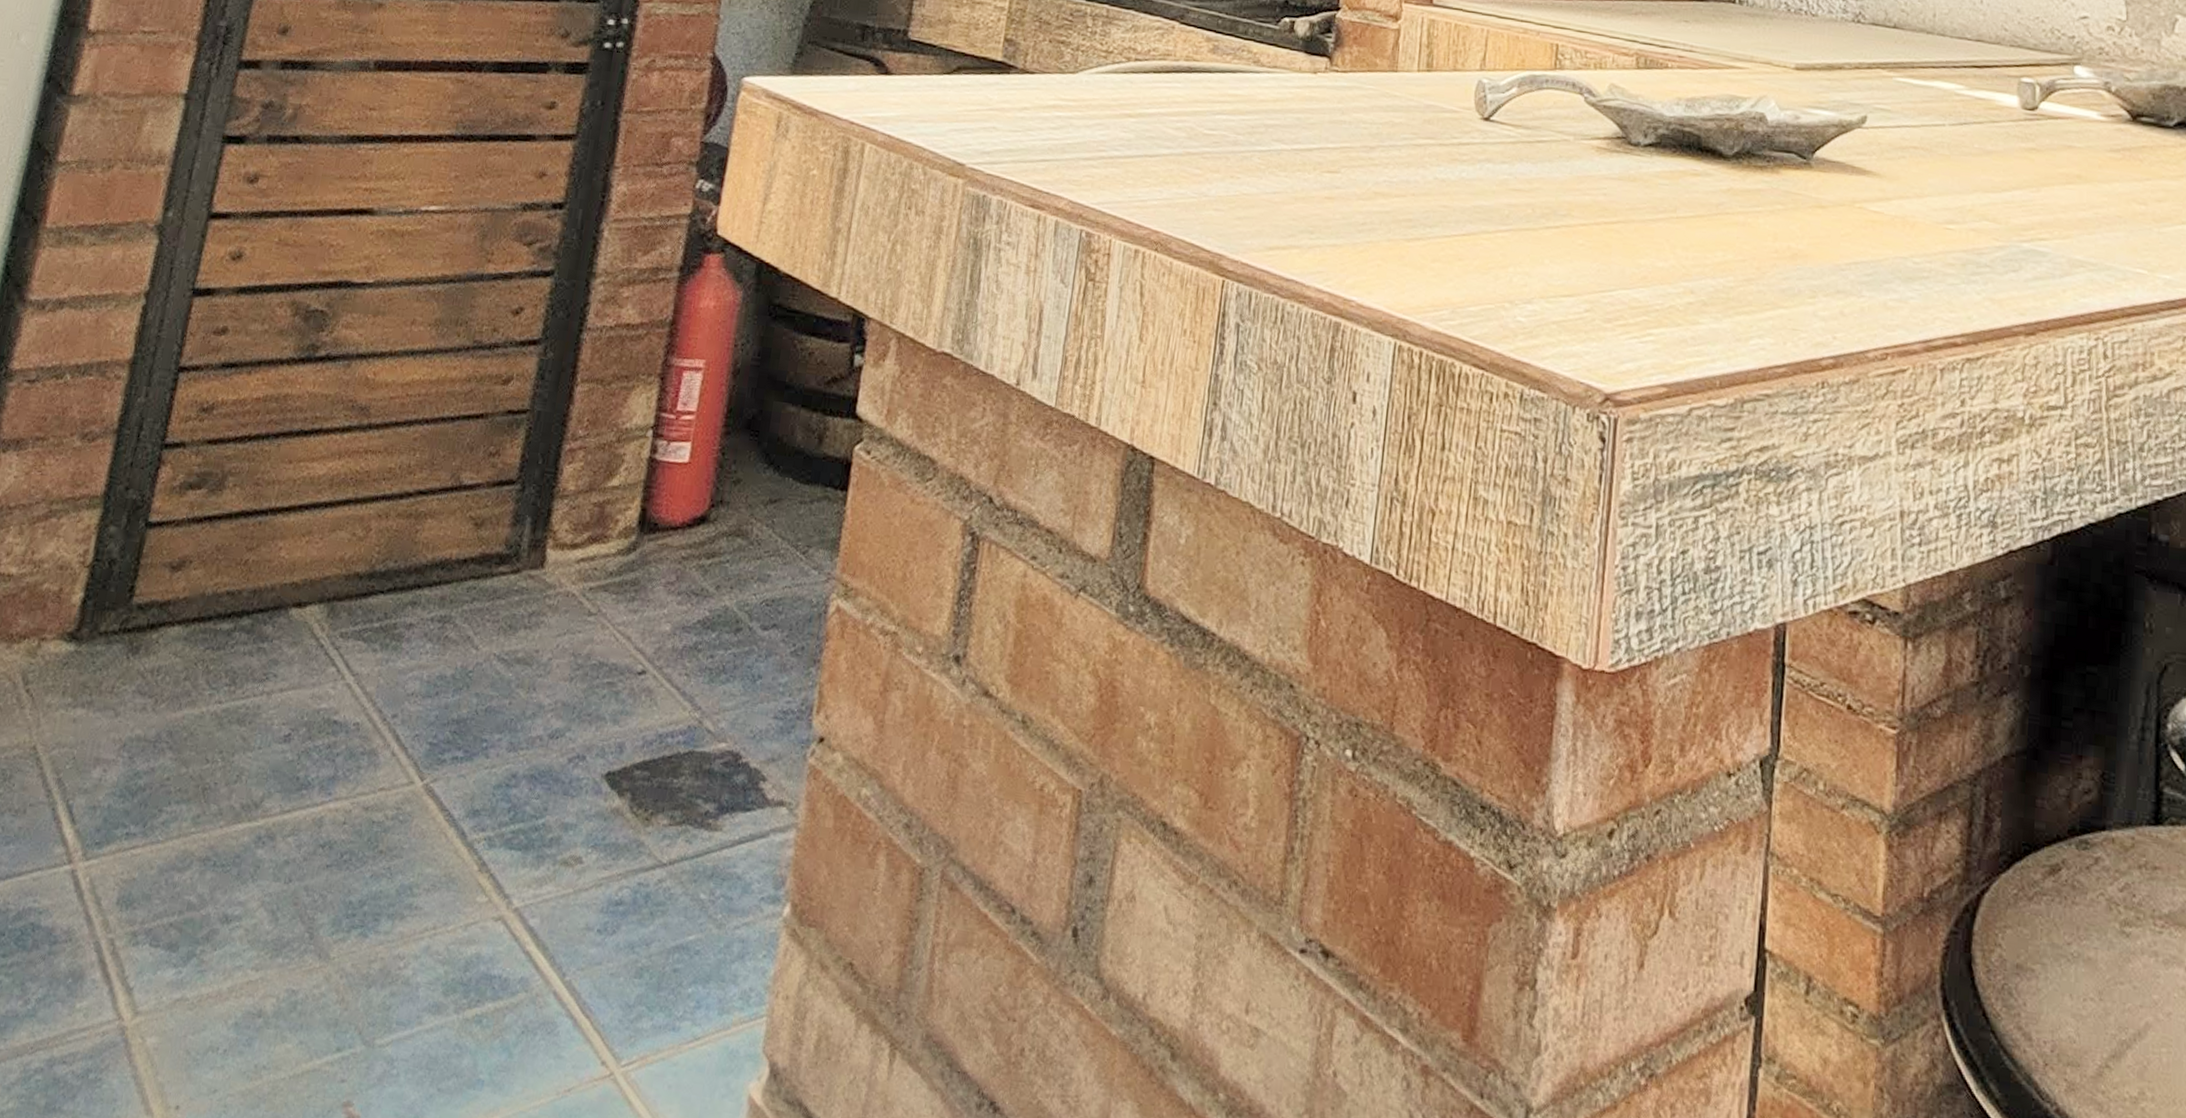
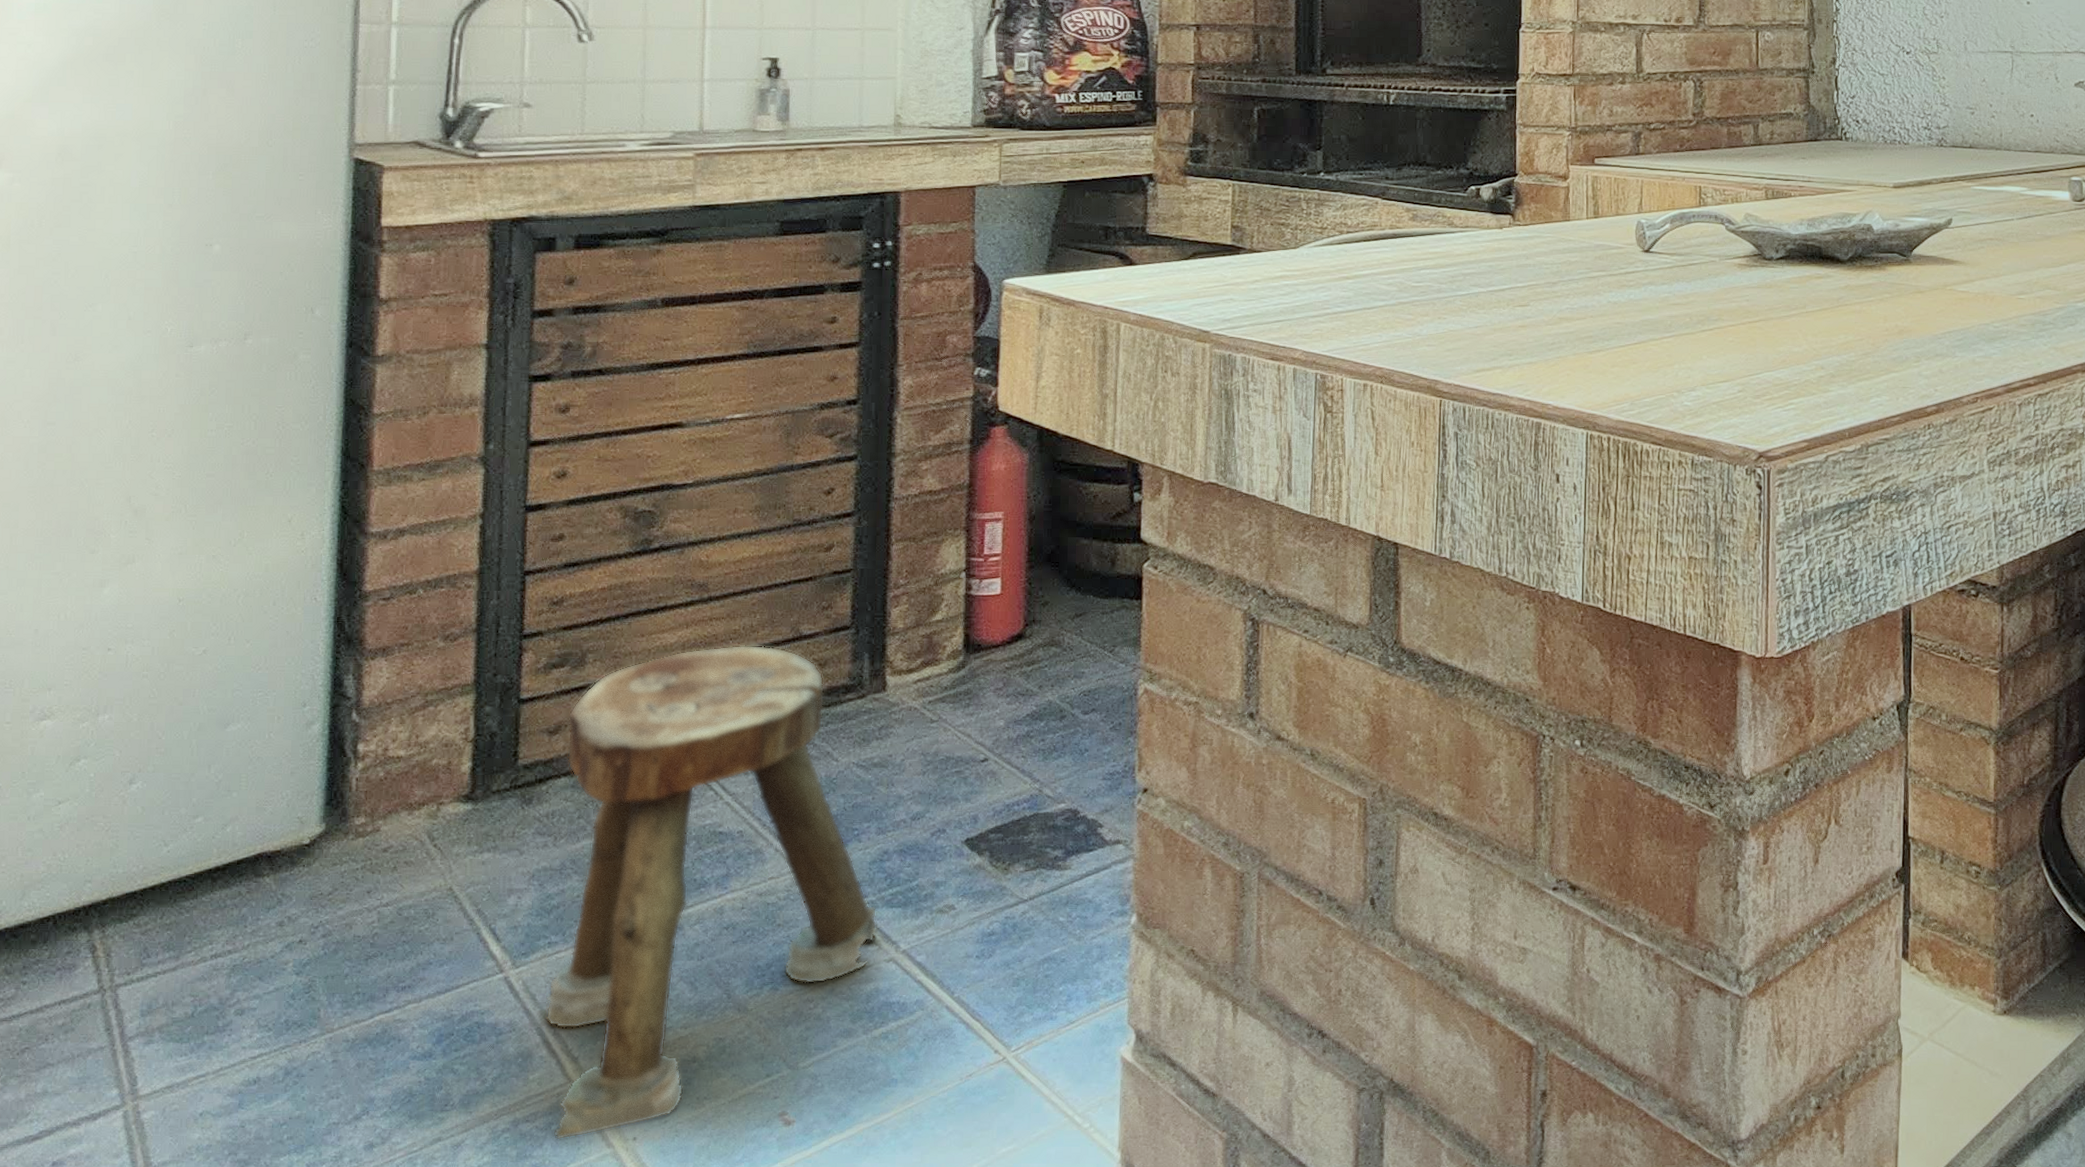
stool: none [88,485,494,1096] -> present [546,645,878,1141]

